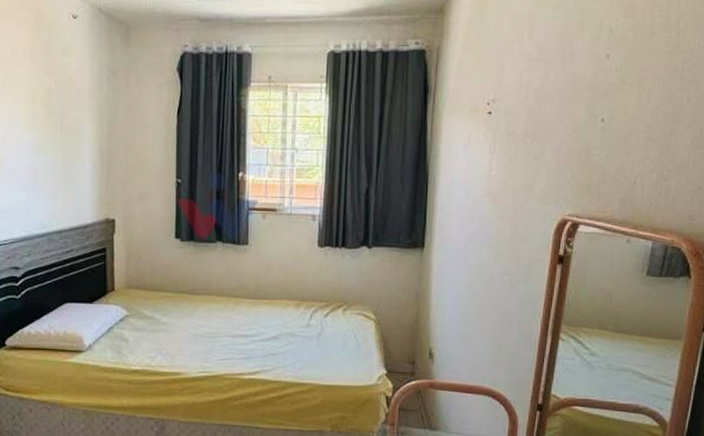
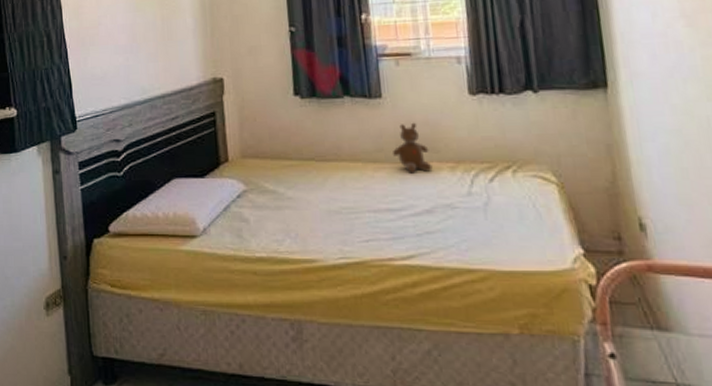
stuffed bear: none [251,266,282,308] -> present [391,122,433,174]

